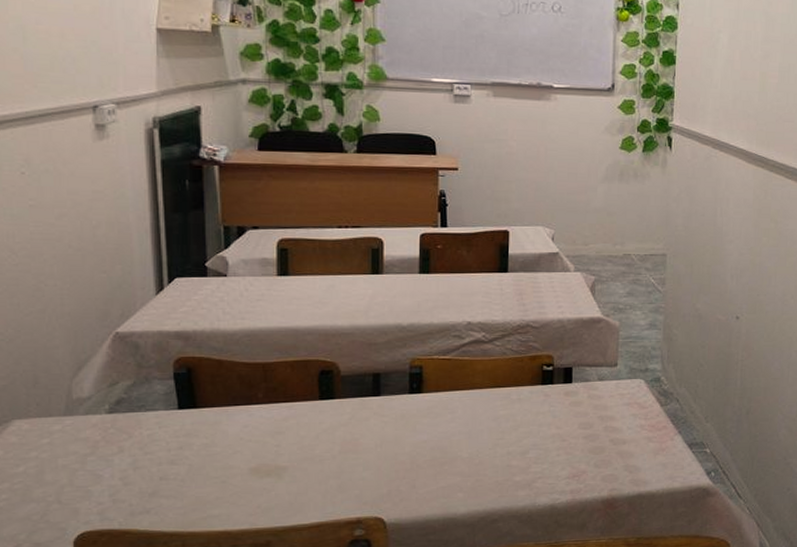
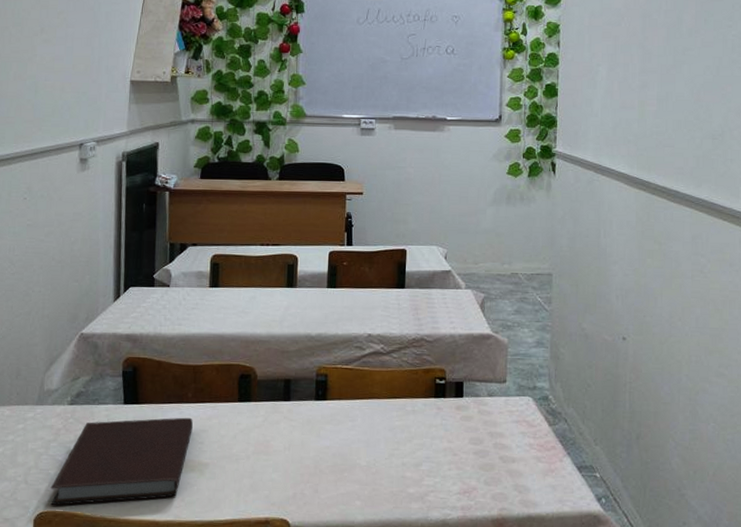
notebook: none [92,419,266,525] -> present [50,417,193,506]

